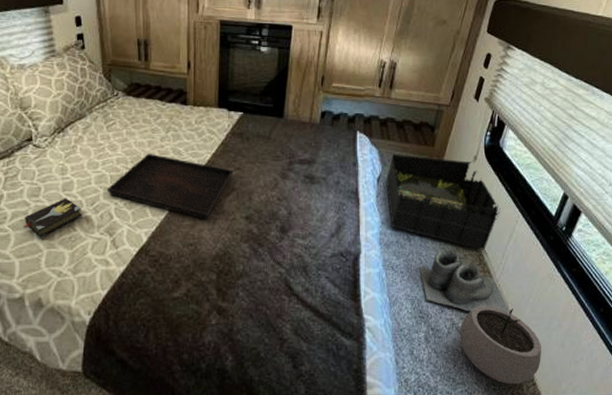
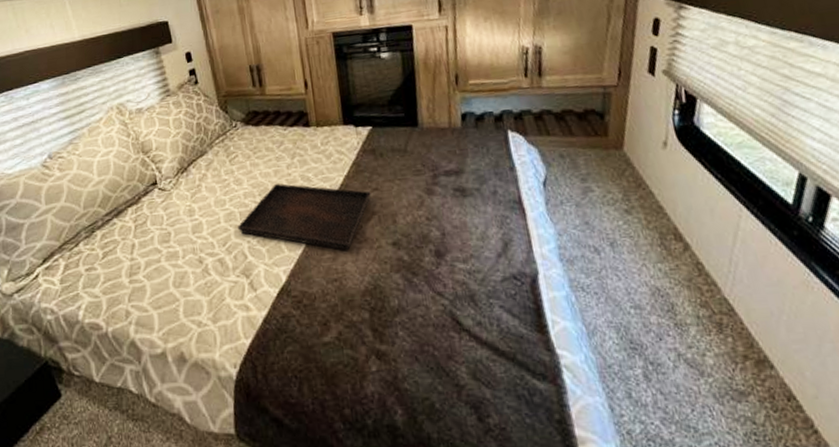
hardback book: present [22,198,82,239] -> none [156,241,216,287]
storage bin: present [386,153,501,250] -> none [553,148,715,257]
boots: present [419,248,511,313] -> none [617,258,758,338]
plant pot: present [459,305,541,385] -> none [689,327,819,434]

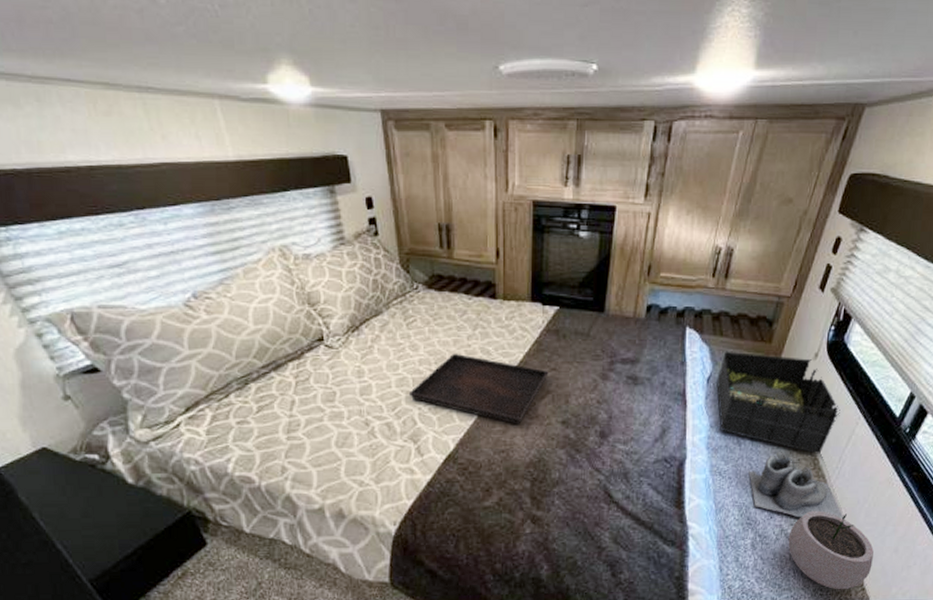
storage bin: none [553,148,715,257] -> present [716,351,840,454]
boots: none [617,258,758,338] -> present [749,452,844,519]
plant pot: none [689,327,819,434] -> present [788,510,874,590]

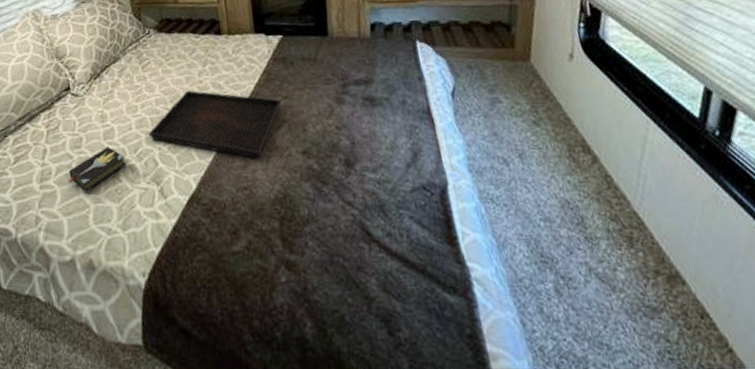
hardback book: none [318,403,383,447] -> present [67,147,127,193]
storage bin: present [716,351,840,454] -> none [462,60,622,170]
boots: present [749,452,844,519] -> none [526,170,669,252]
plant pot: present [788,510,874,590] -> none [600,241,733,352]

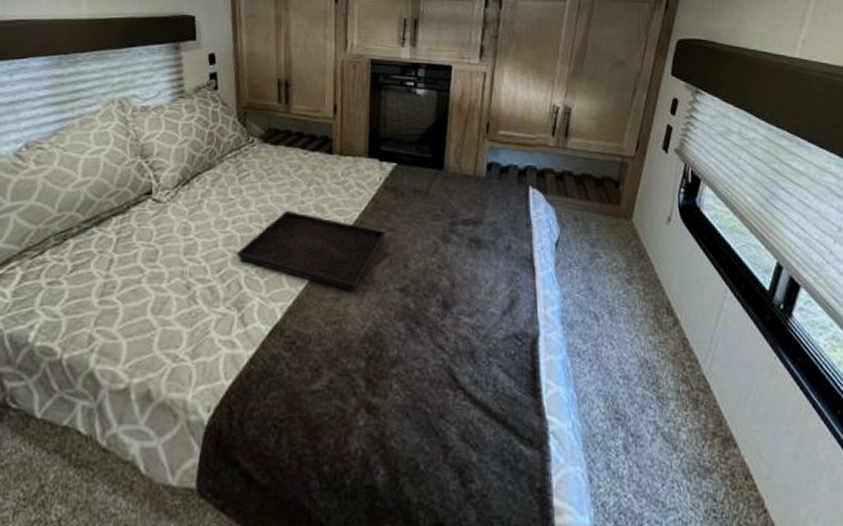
hardback book: present [67,147,127,193] -> none [133,263,206,314]

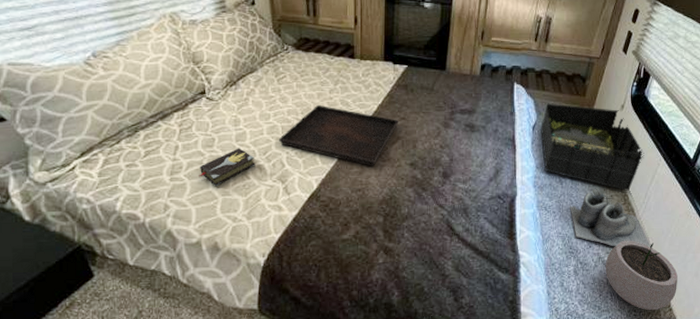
hardback book: none [133,263,206,314] -> present [197,148,255,187]
storage bin: none [566,213,704,333] -> present [540,103,644,191]
boots: none [611,329,727,415] -> present [570,189,651,247]
plant pot: none [665,403,771,512] -> present [605,240,678,311]

